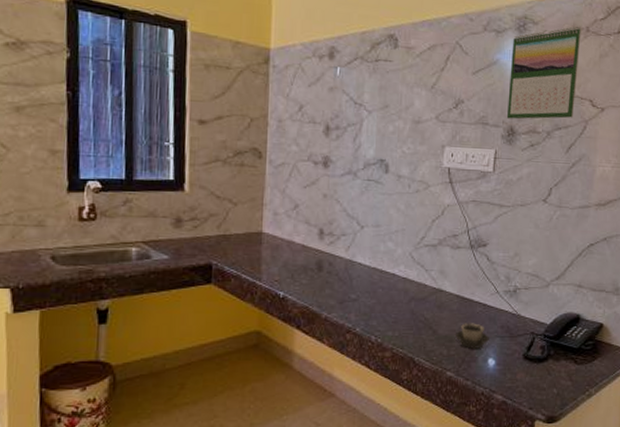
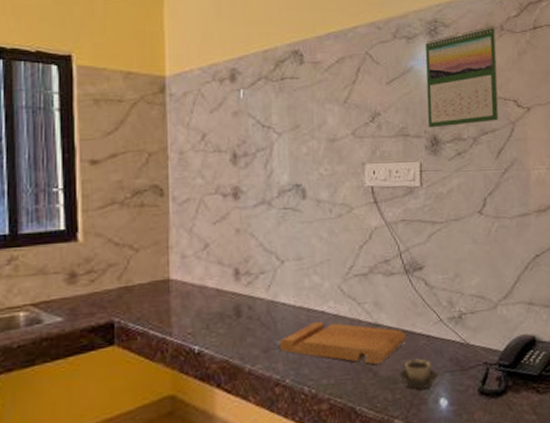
cutting board: none [354,281,466,324] -> present [280,321,407,365]

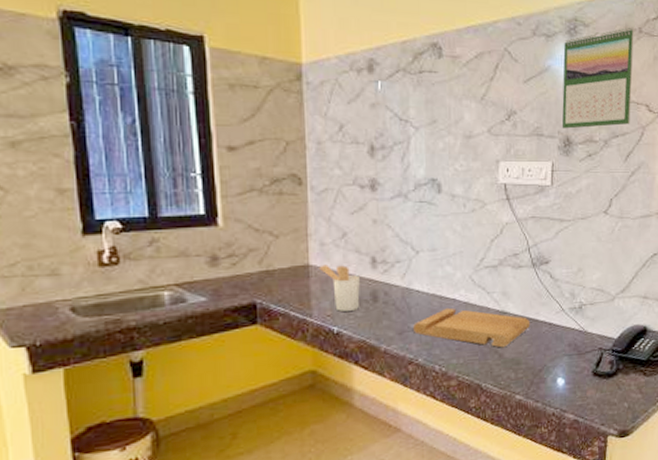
utensil holder: none [180,278,223,329] -> present [319,264,360,311]
cup: present [399,358,438,389] -> none [522,343,557,370]

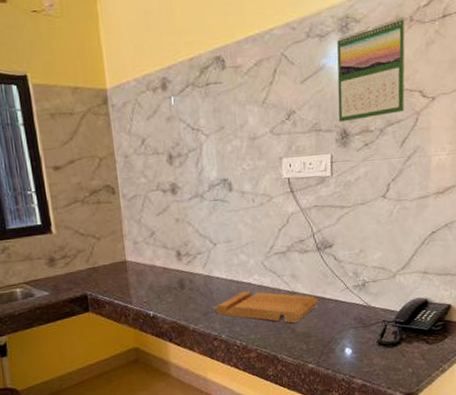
utensil holder: present [319,264,360,311] -> none [134,259,170,298]

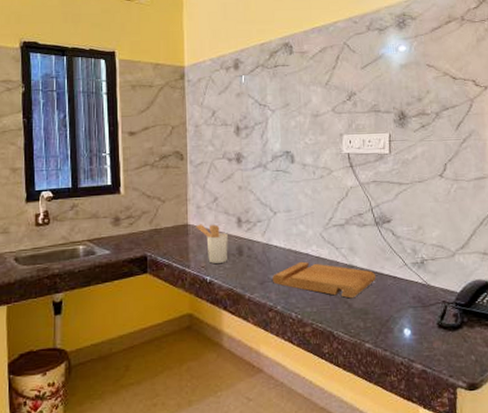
utensil holder: none [134,259,170,298] -> present [196,224,228,263]
calendar: present [337,16,405,122] -> none [395,16,459,105]

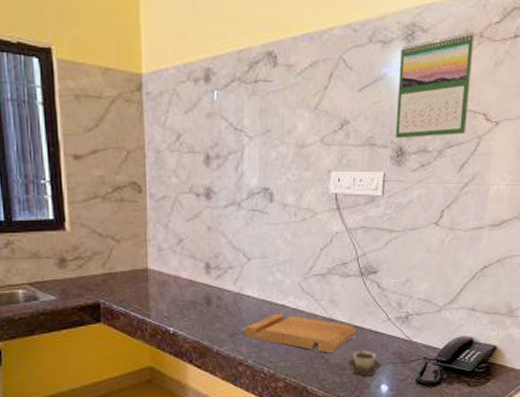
utensil holder: present [196,224,228,263] -> none [157,269,195,313]
cup: none [370,295,403,320] -> present [348,350,382,376]
calendar: none [395,16,459,105] -> present [395,31,475,139]

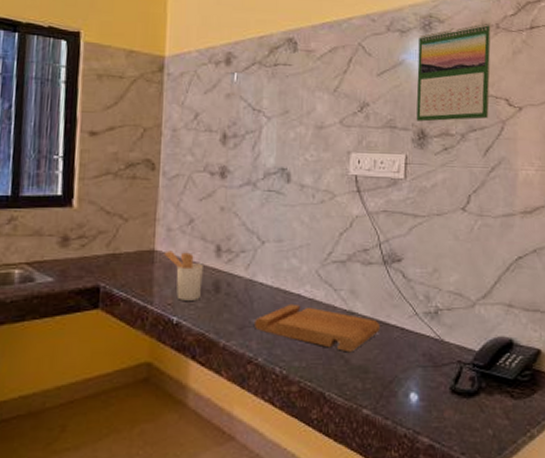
utensil holder: none [157,269,195,313] -> present [164,250,203,301]
cup: present [348,350,382,376] -> none [371,350,410,381]

